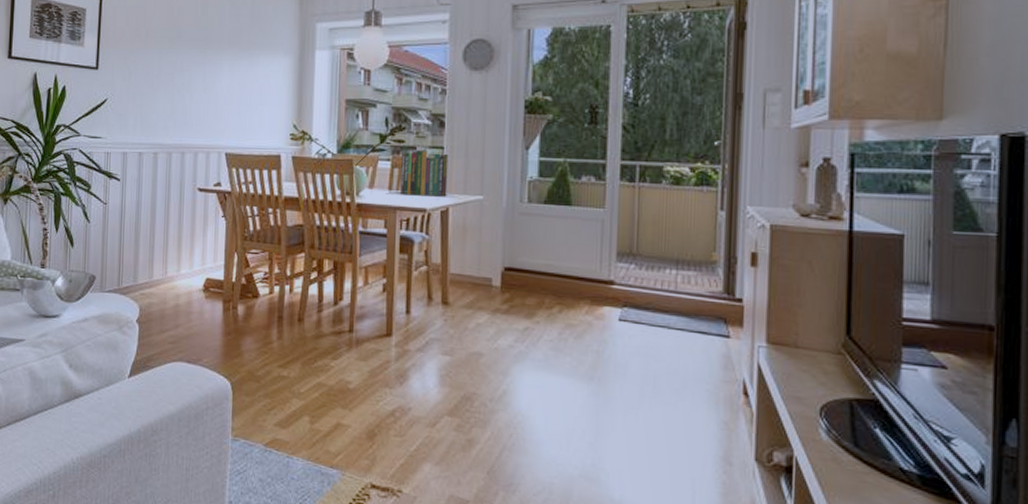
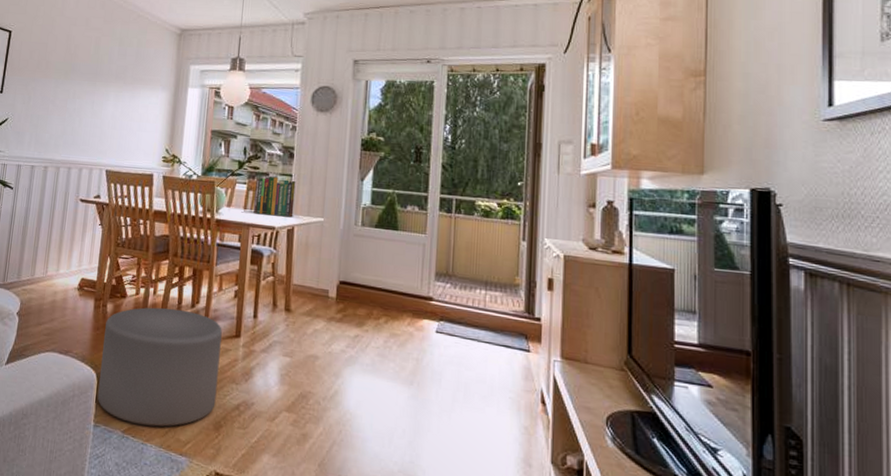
pouf: none [233,307,371,438] -> present [97,307,222,427]

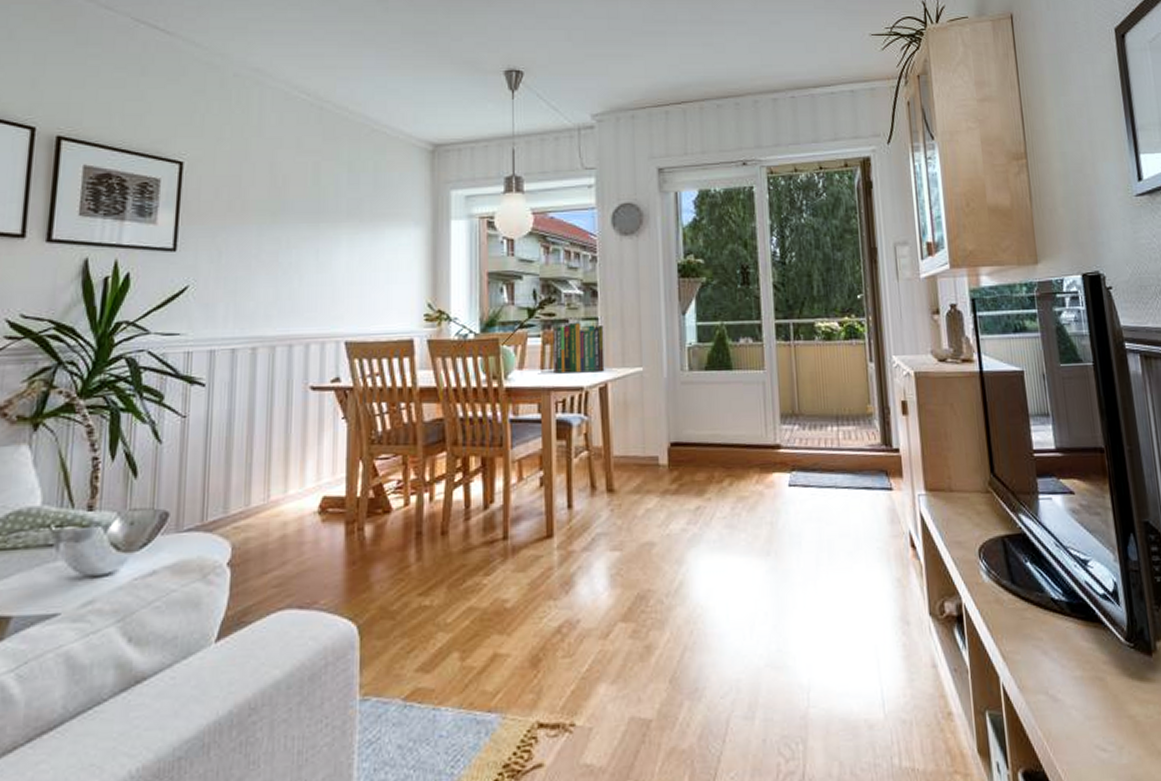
pouf: present [97,307,222,427] -> none [361,515,529,685]

